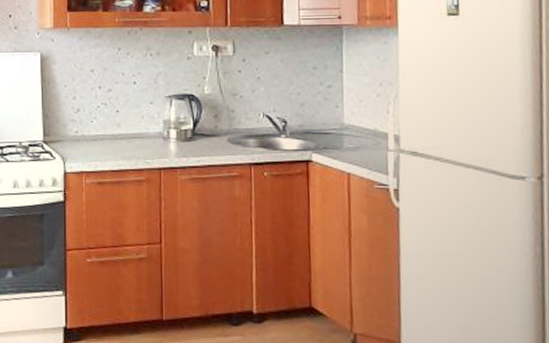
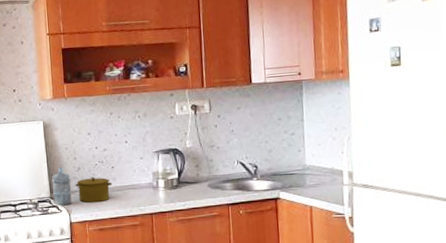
canister: none [46,107,68,152] -> present [51,167,72,206]
cooking pot: none [72,120,116,150] -> present [75,176,113,203]

